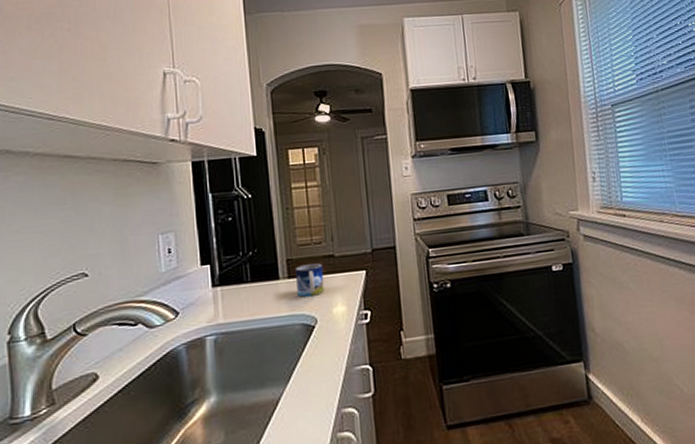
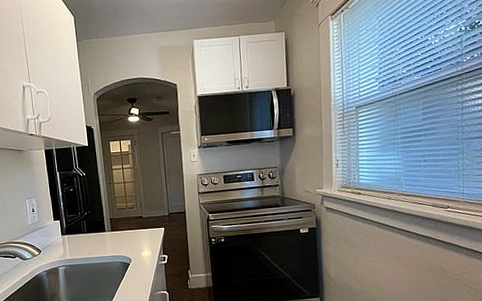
mug: present [294,263,325,298] -> none [115,222,136,244]

